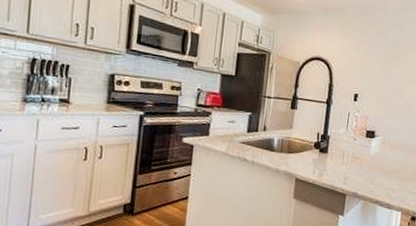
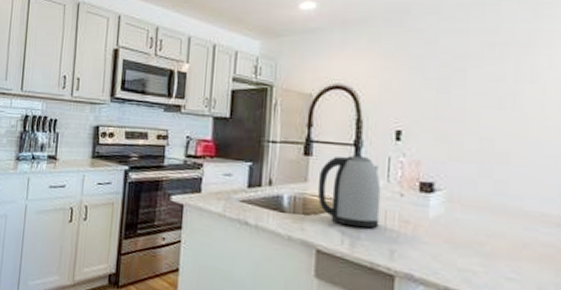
kettle: none [299,110,342,163] -> present [317,155,381,229]

